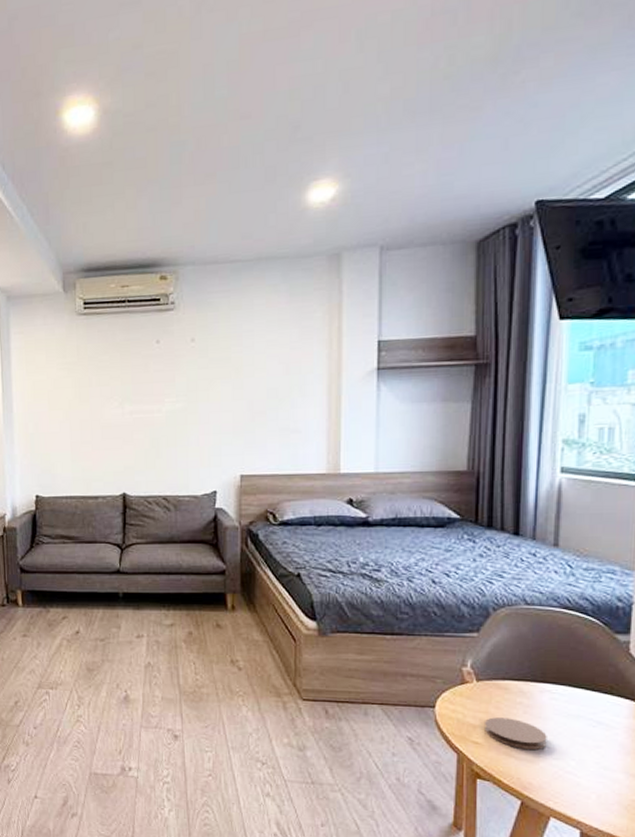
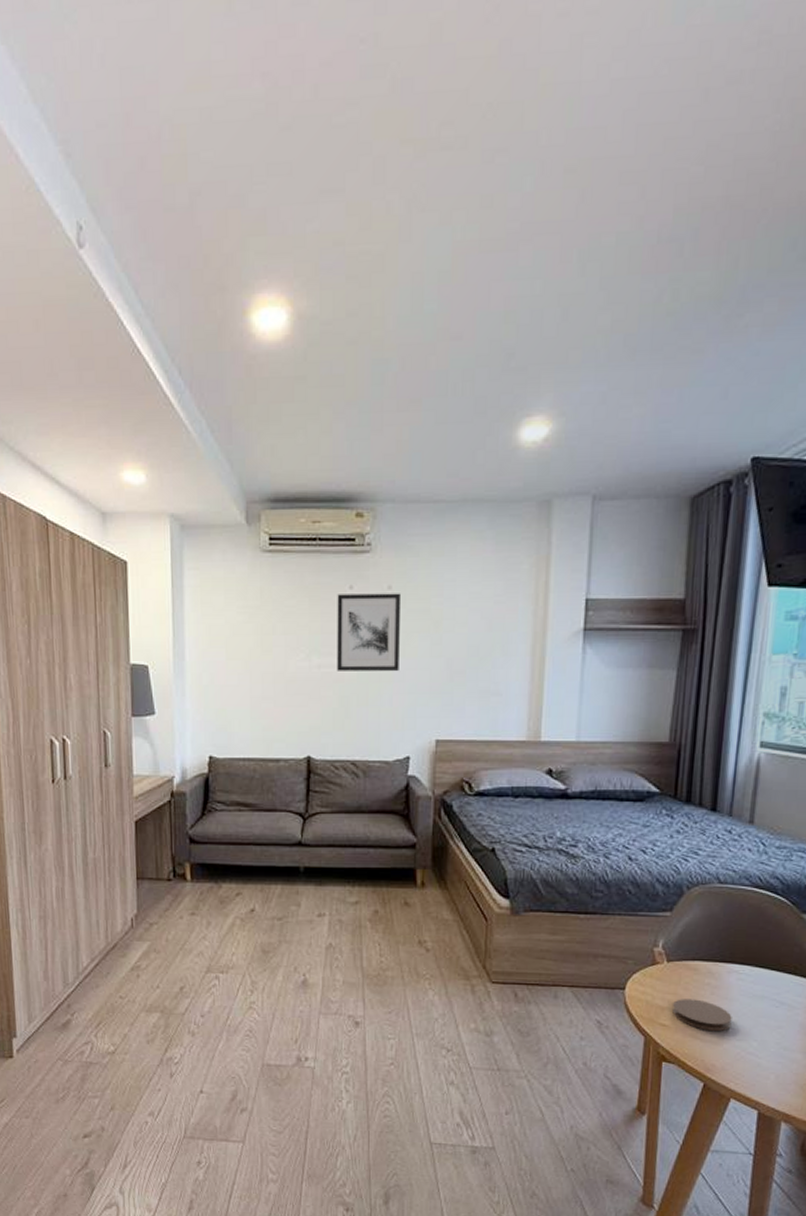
wall art: none [145,344,204,416] -> present [337,593,402,672]

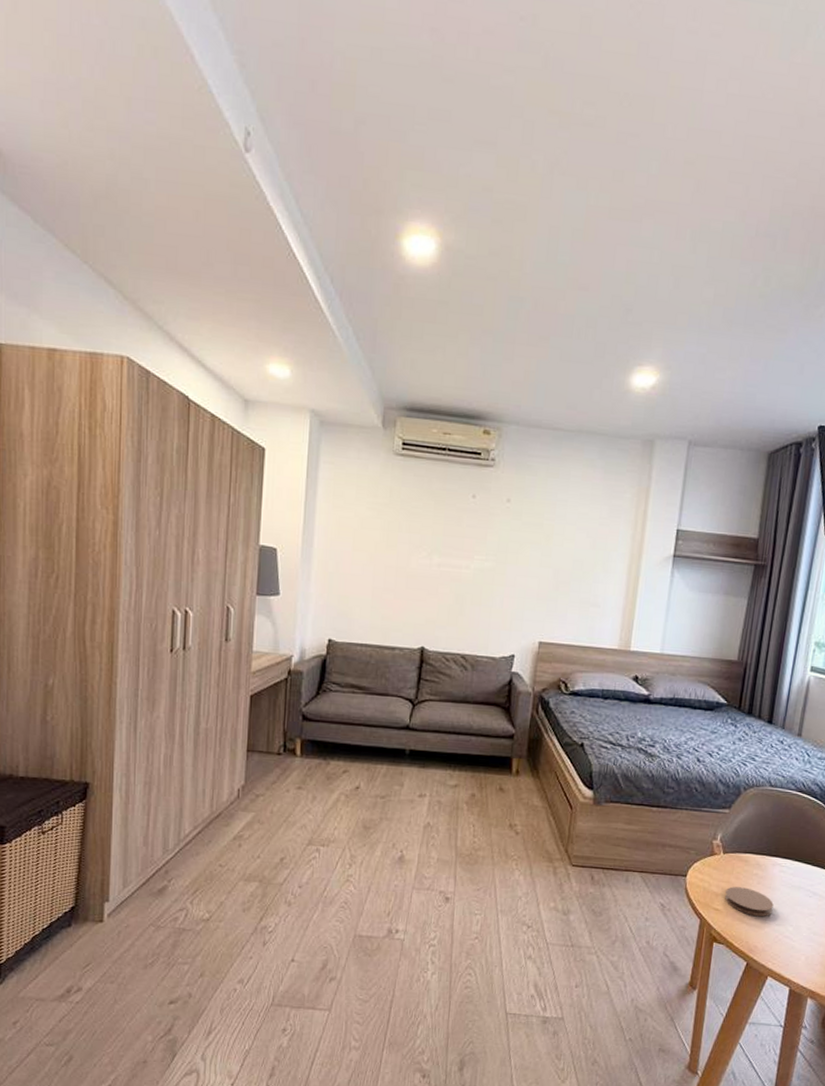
wall art: present [337,593,402,672] -> none [455,501,519,577]

